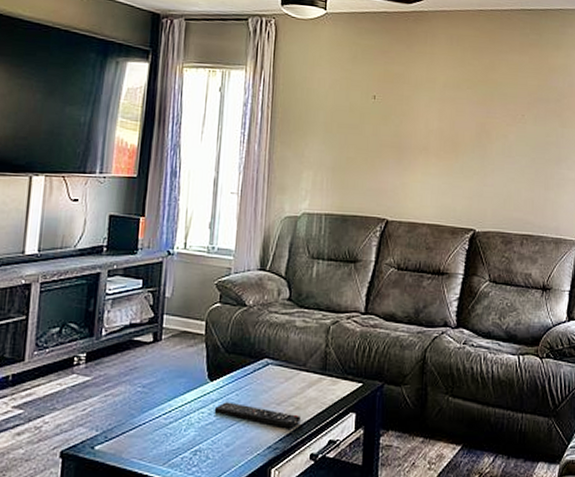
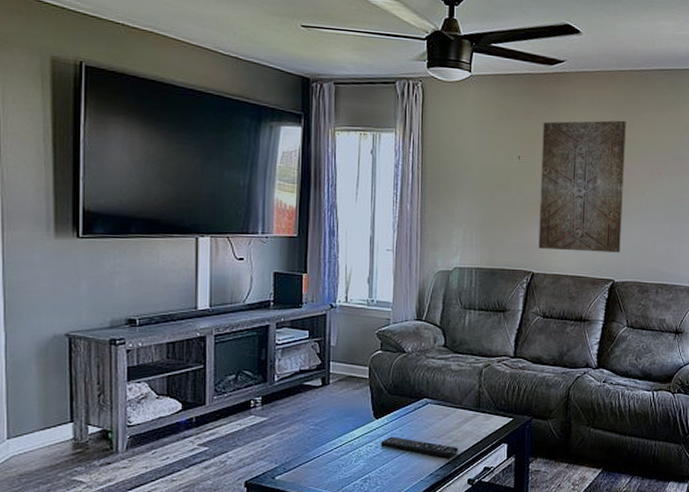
wall art: none [393,60,487,200] -> present [538,120,626,253]

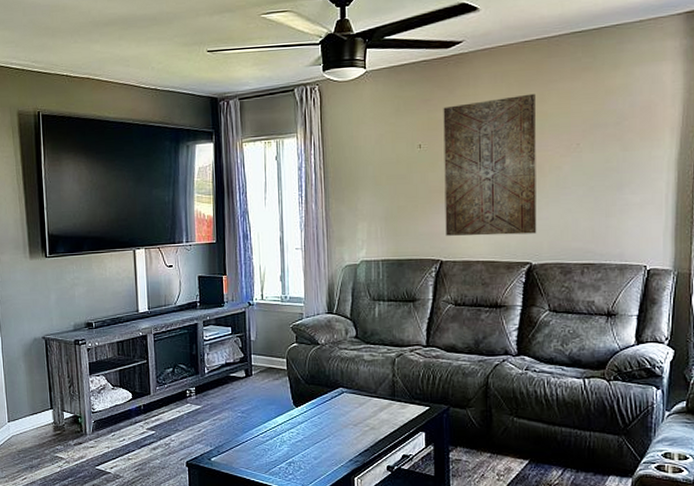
remote control: present [380,436,458,457] -> none [301,424,376,444]

